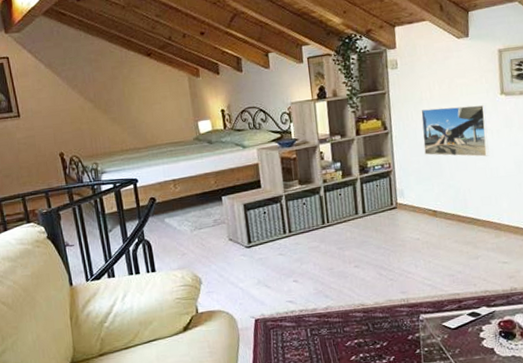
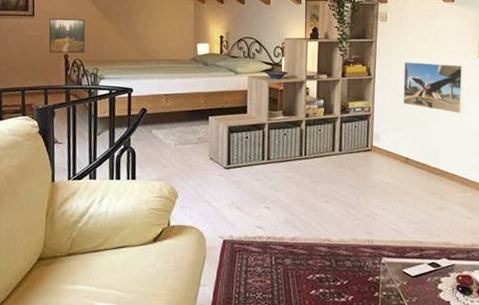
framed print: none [37,112,80,154] -> present [49,18,85,54]

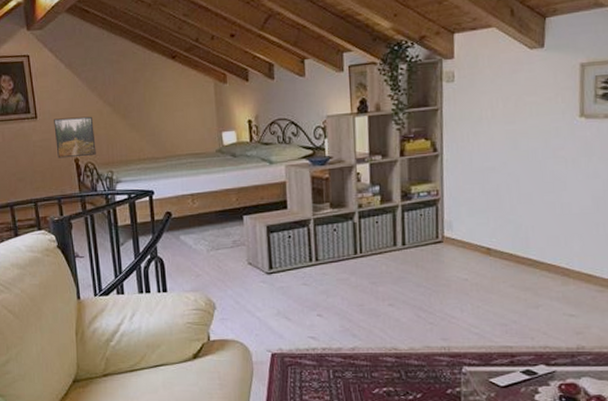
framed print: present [403,61,465,114] -> none [479,127,561,189]

